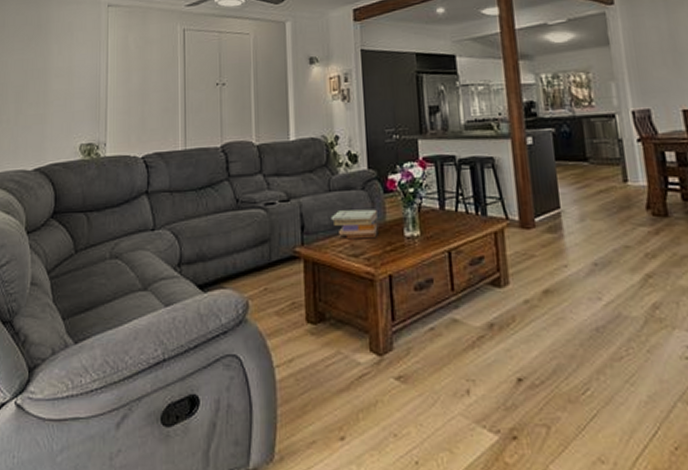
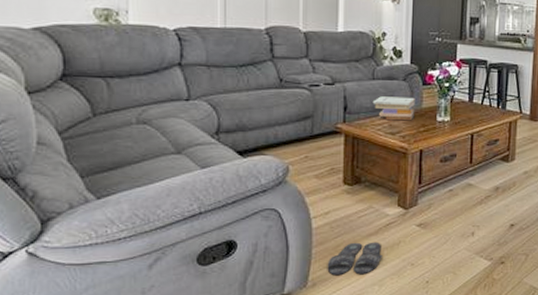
slippers: none [294,400,359,448] -> present [327,241,384,276]

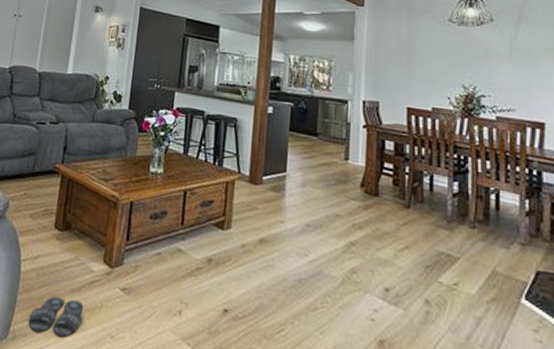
books: present [372,96,415,121] -> none [90,140,130,169]

